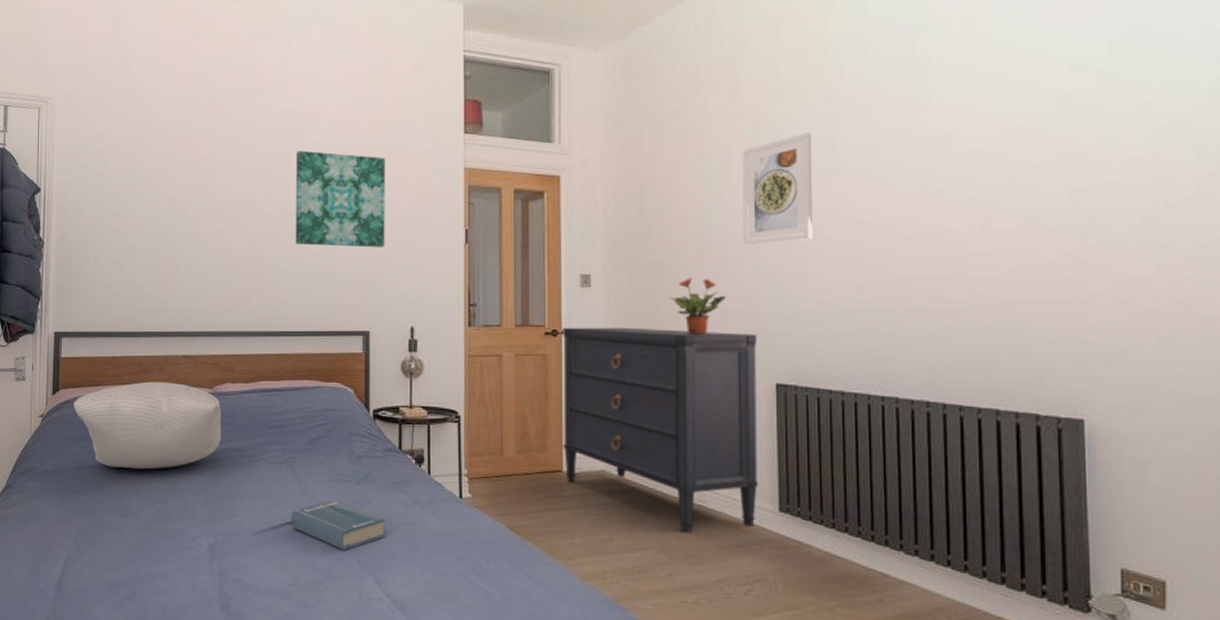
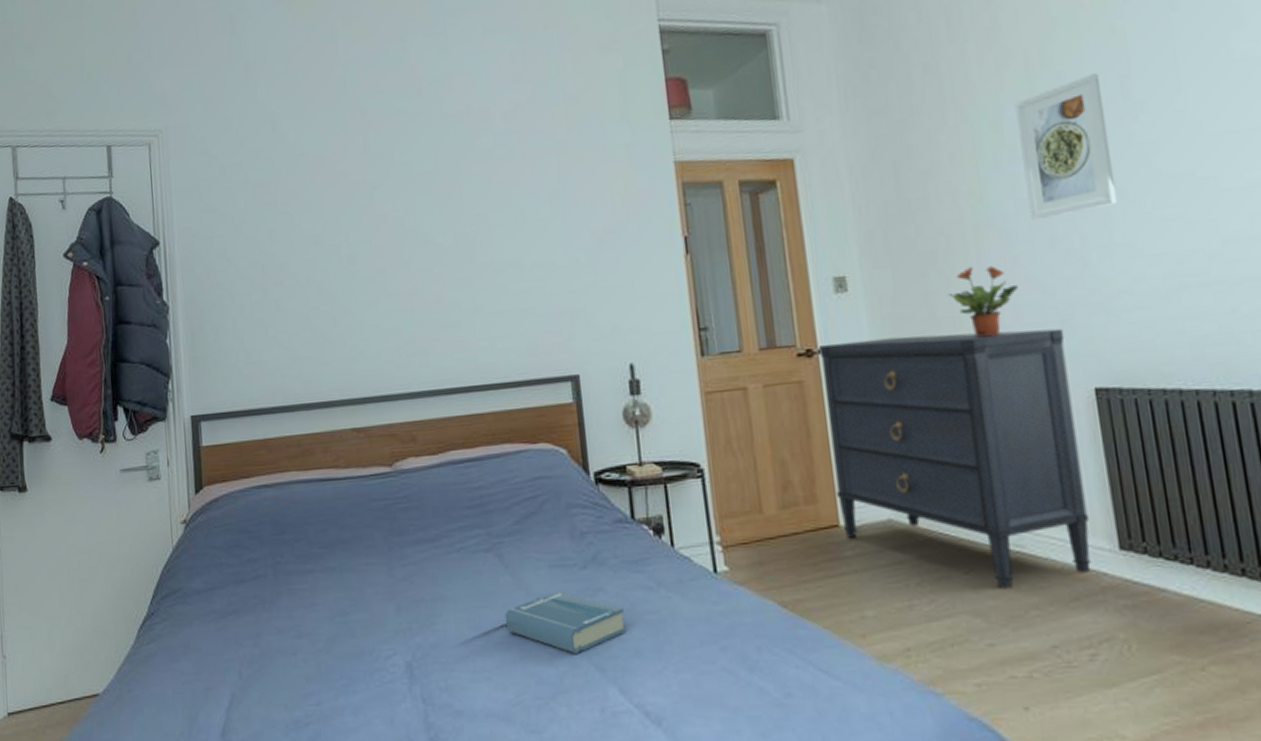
pillow: present [73,381,222,470] -> none [222,463,410,578]
wall art: present [295,150,385,248] -> none [466,159,587,277]

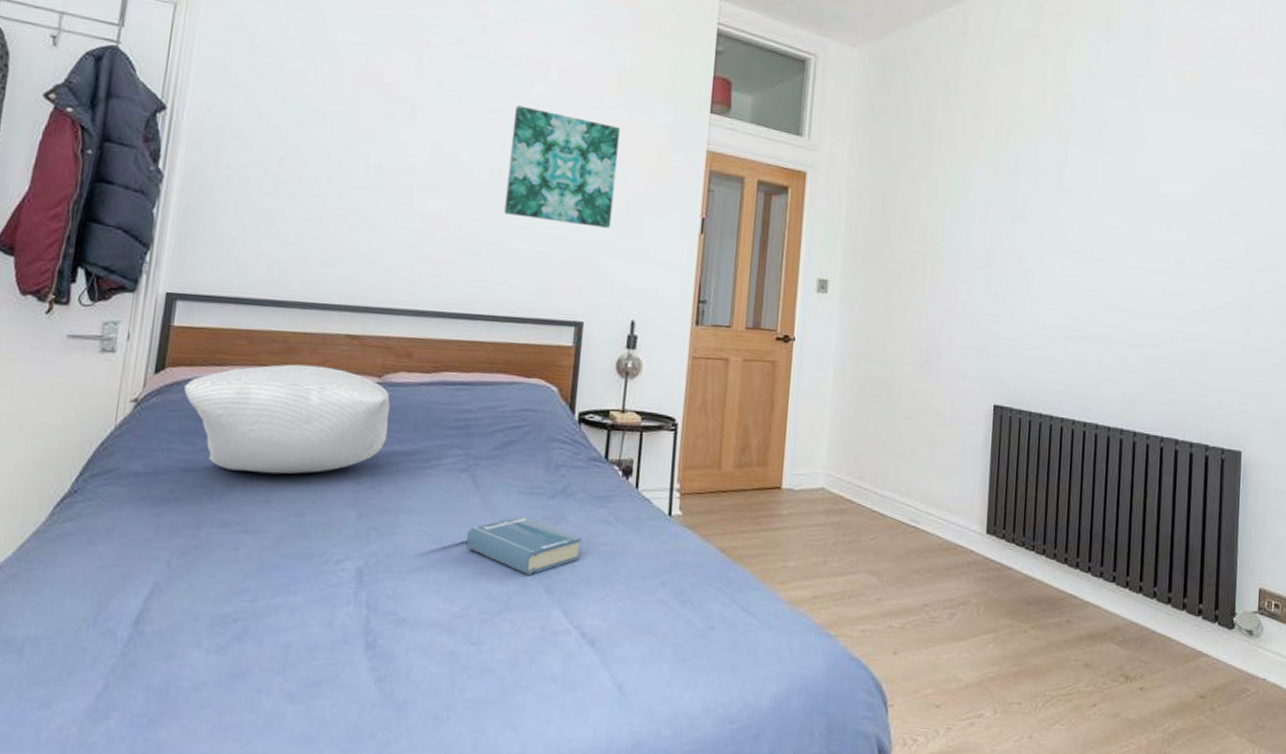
pillow: none [222,463,410,578] -> present [184,364,391,475]
wall art: none [466,159,587,277] -> present [504,105,620,228]
dresser: present [818,328,1092,589] -> none [784,334,981,556]
potted plant: present [948,265,1018,338] -> none [904,291,955,351]
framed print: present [1015,73,1118,221] -> none [975,160,1045,266]

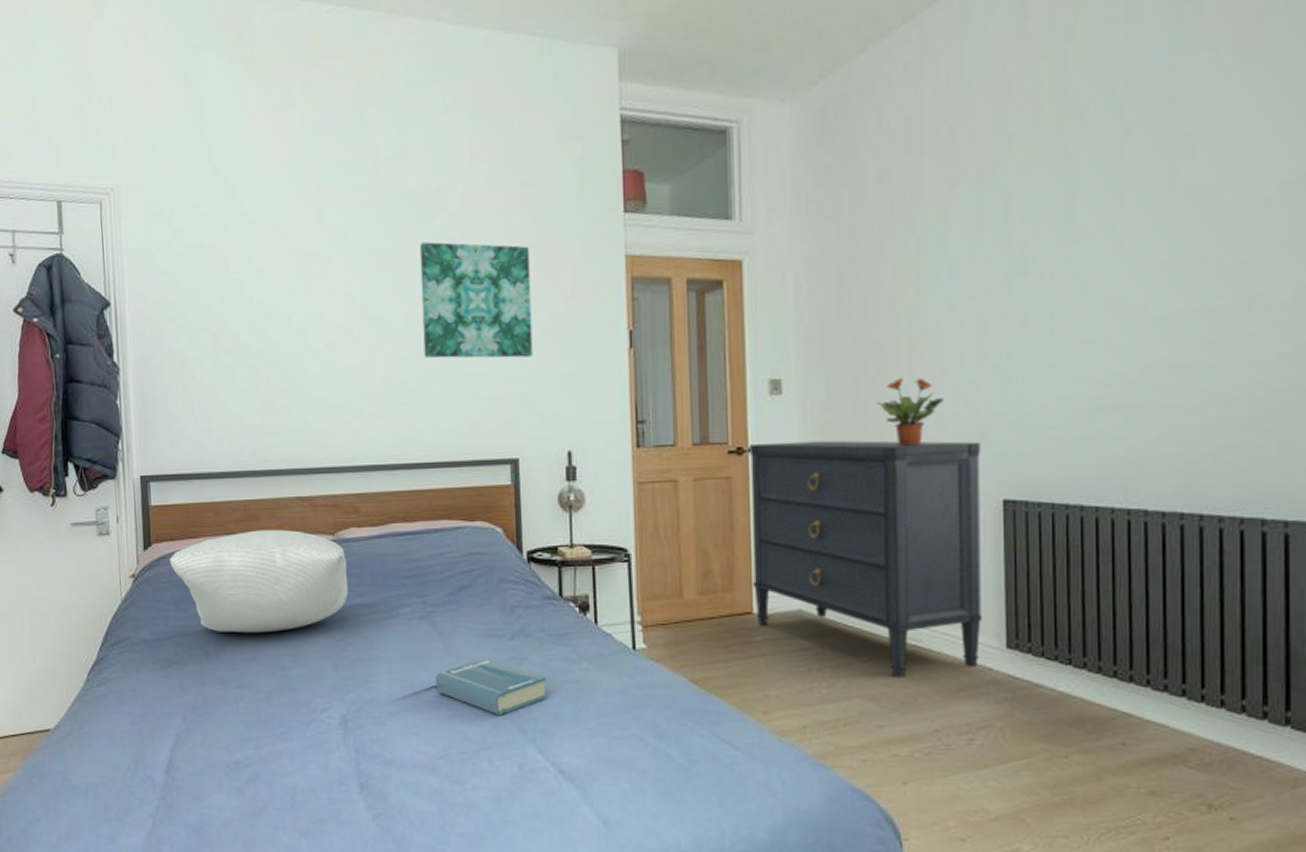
dresser: none [784,334,981,556] -> present [748,440,983,678]
potted plant: none [904,291,955,351] -> present [877,377,943,446]

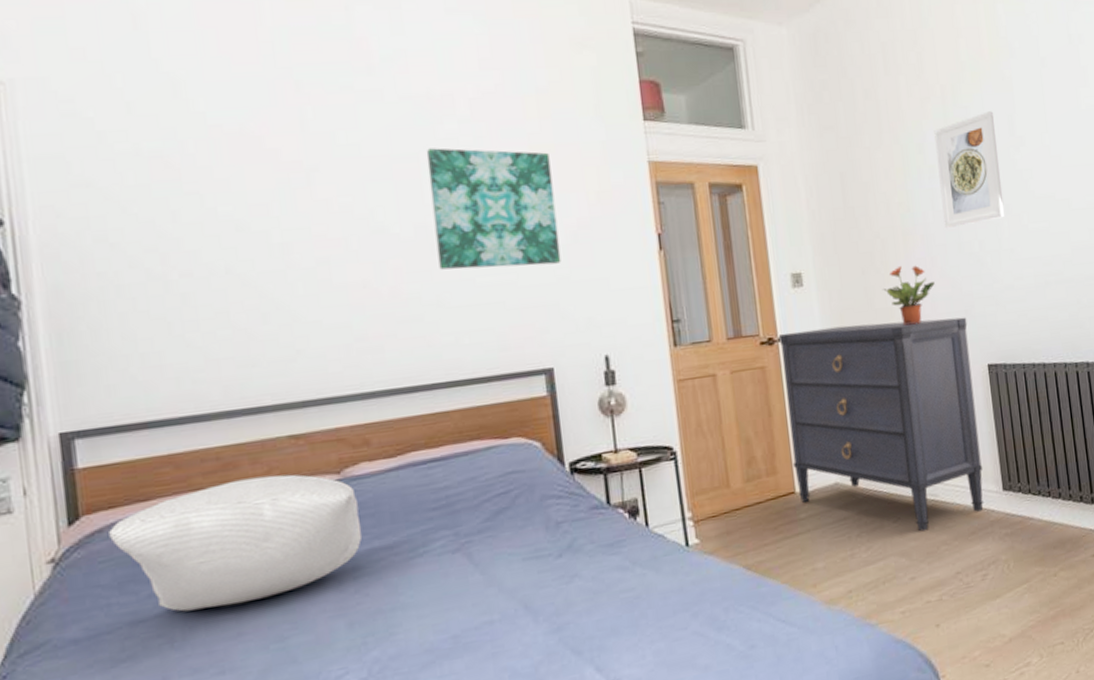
hardback book: present [435,659,547,715] -> none [475,583,602,642]
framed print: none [962,194,1049,337] -> present [934,111,1005,229]

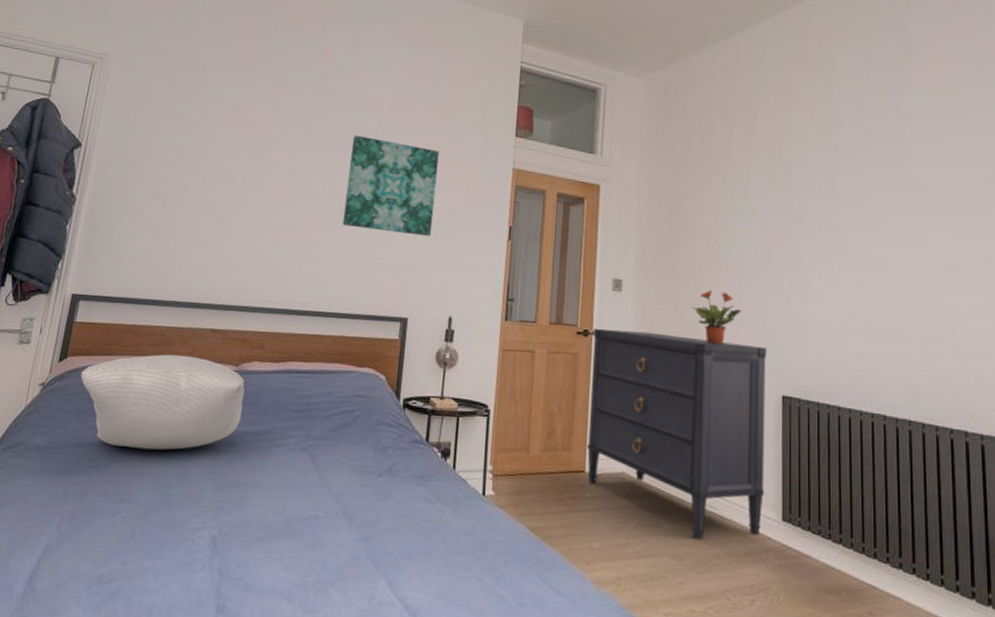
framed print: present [934,111,1005,229] -> none [757,169,817,266]

